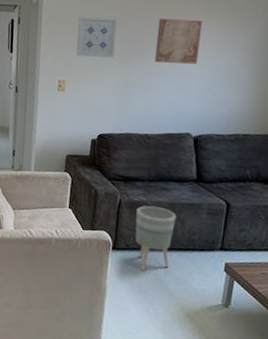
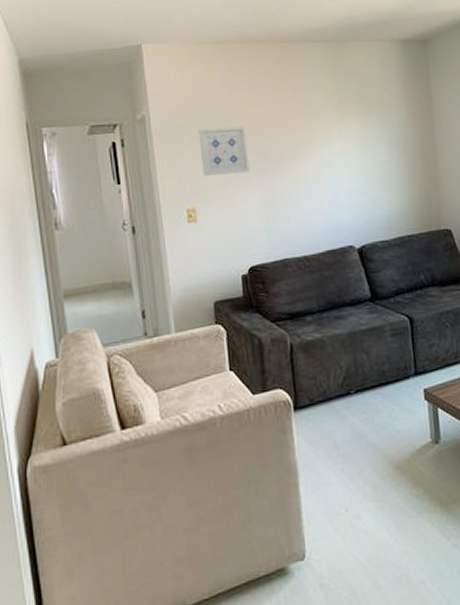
planter: present [135,205,176,271] -> none [313,340,365,428]
wall art: present [154,18,202,64] -> none [291,118,343,171]

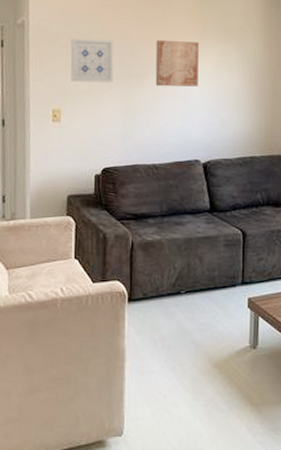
wall art: none [291,118,343,171] -> present [155,39,199,87]

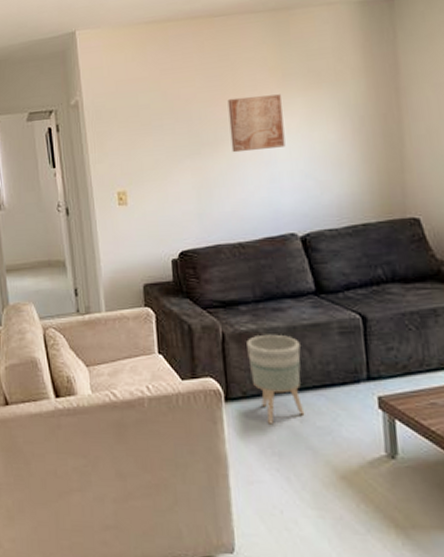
wall art: present [70,38,114,83] -> none [130,107,182,159]
planter: none [151,244,194,322] -> present [246,334,305,424]

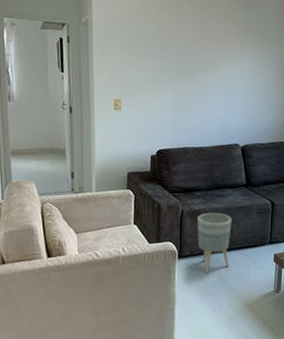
wall art: present [227,94,286,153] -> none [203,41,240,82]

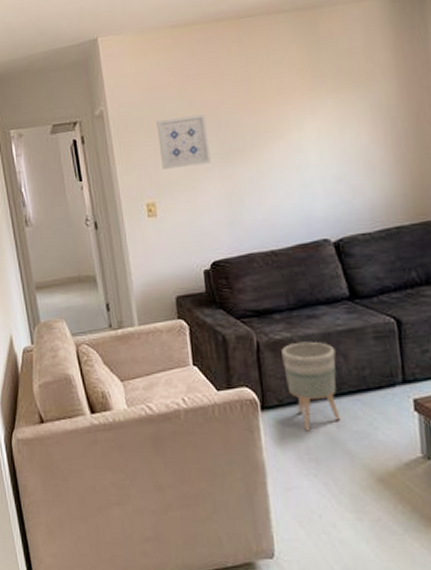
wall art: none [130,36,168,77] -> present [156,114,211,169]

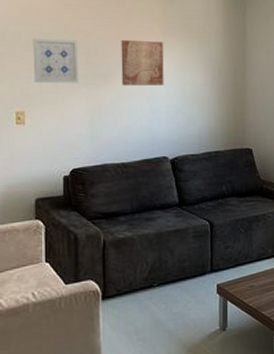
wall art: none [256,97,317,159] -> present [121,39,164,86]
planter: present [281,341,341,431] -> none [123,239,165,315]

